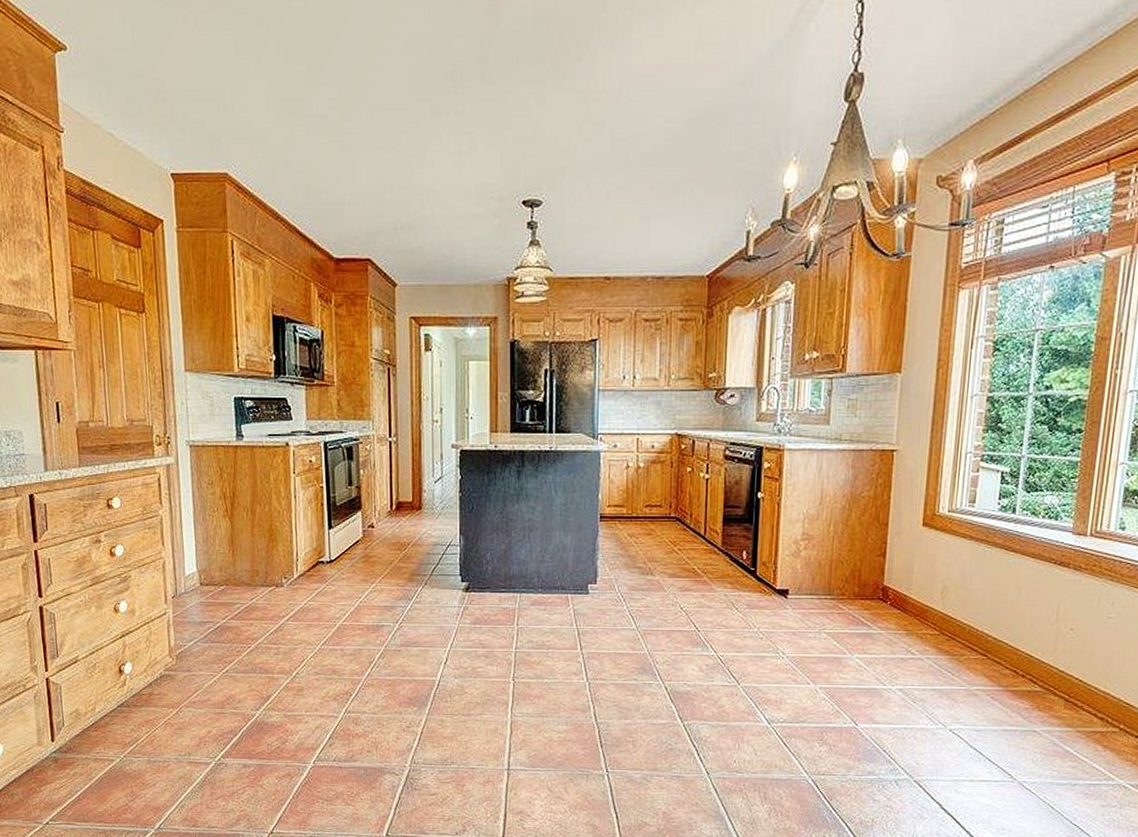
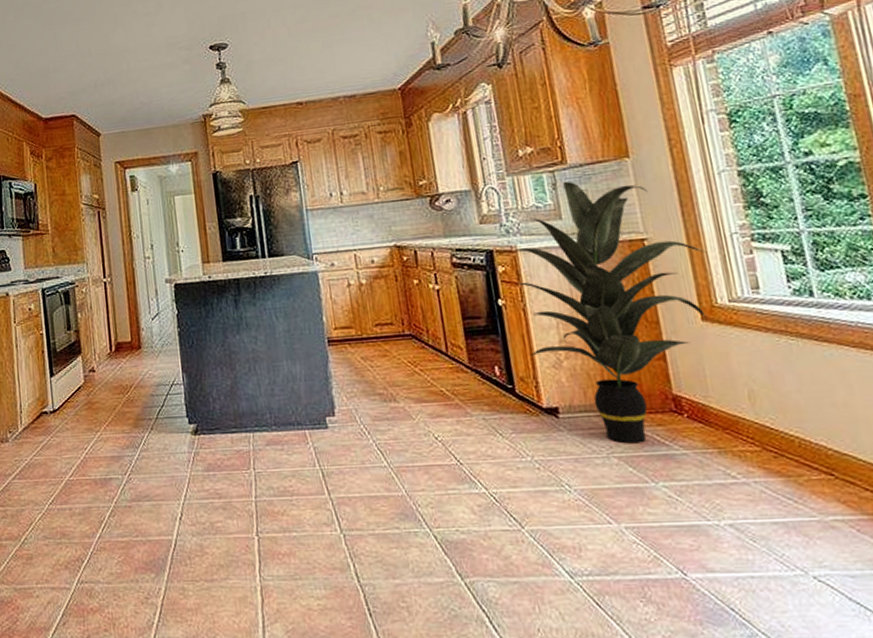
indoor plant: none [776,389,942,623] -> present [514,181,706,444]

